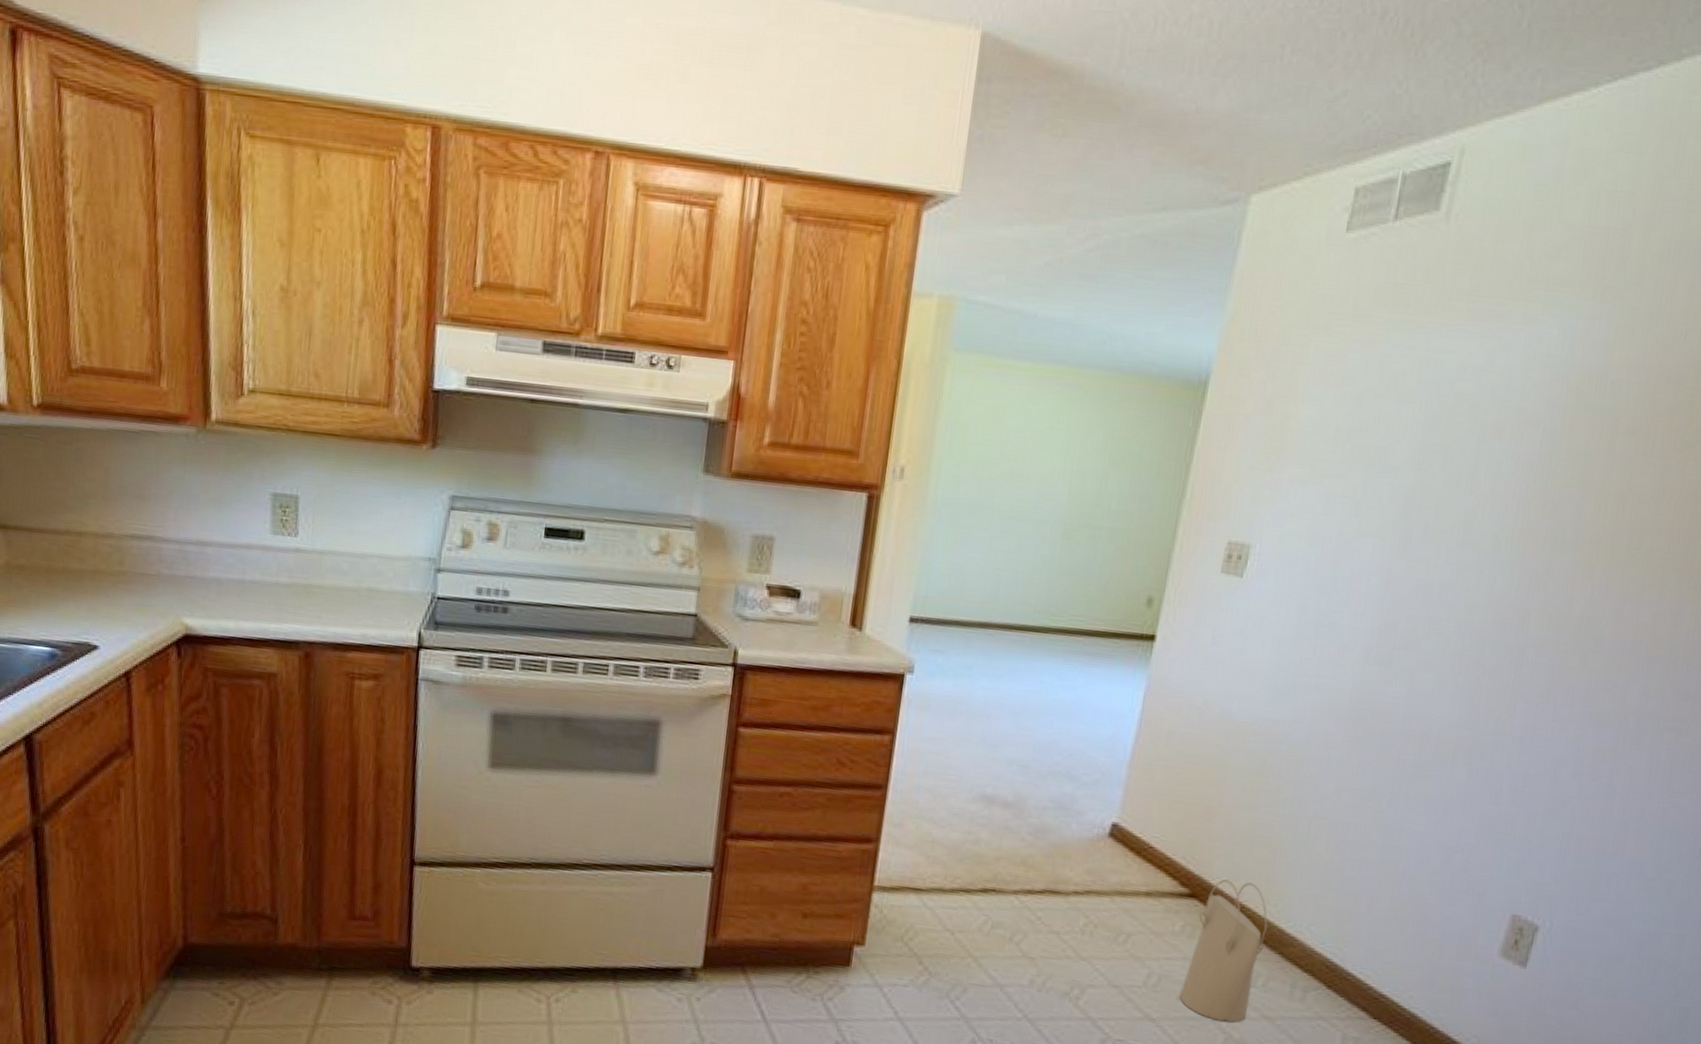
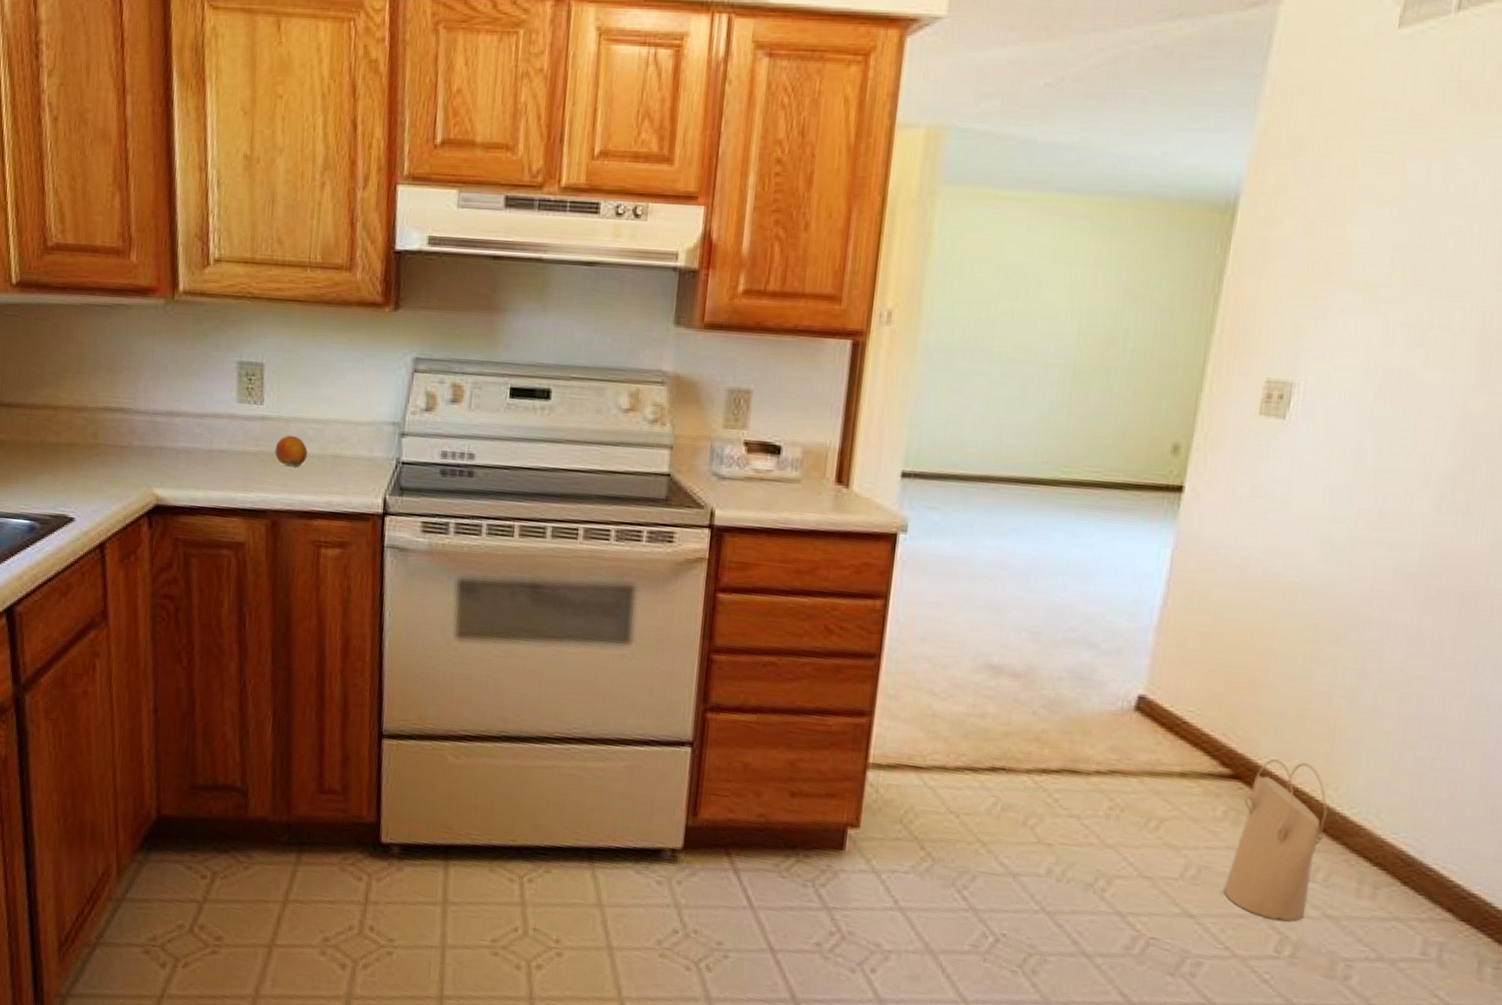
fruit: none [309,567,342,599] -> present [275,435,308,467]

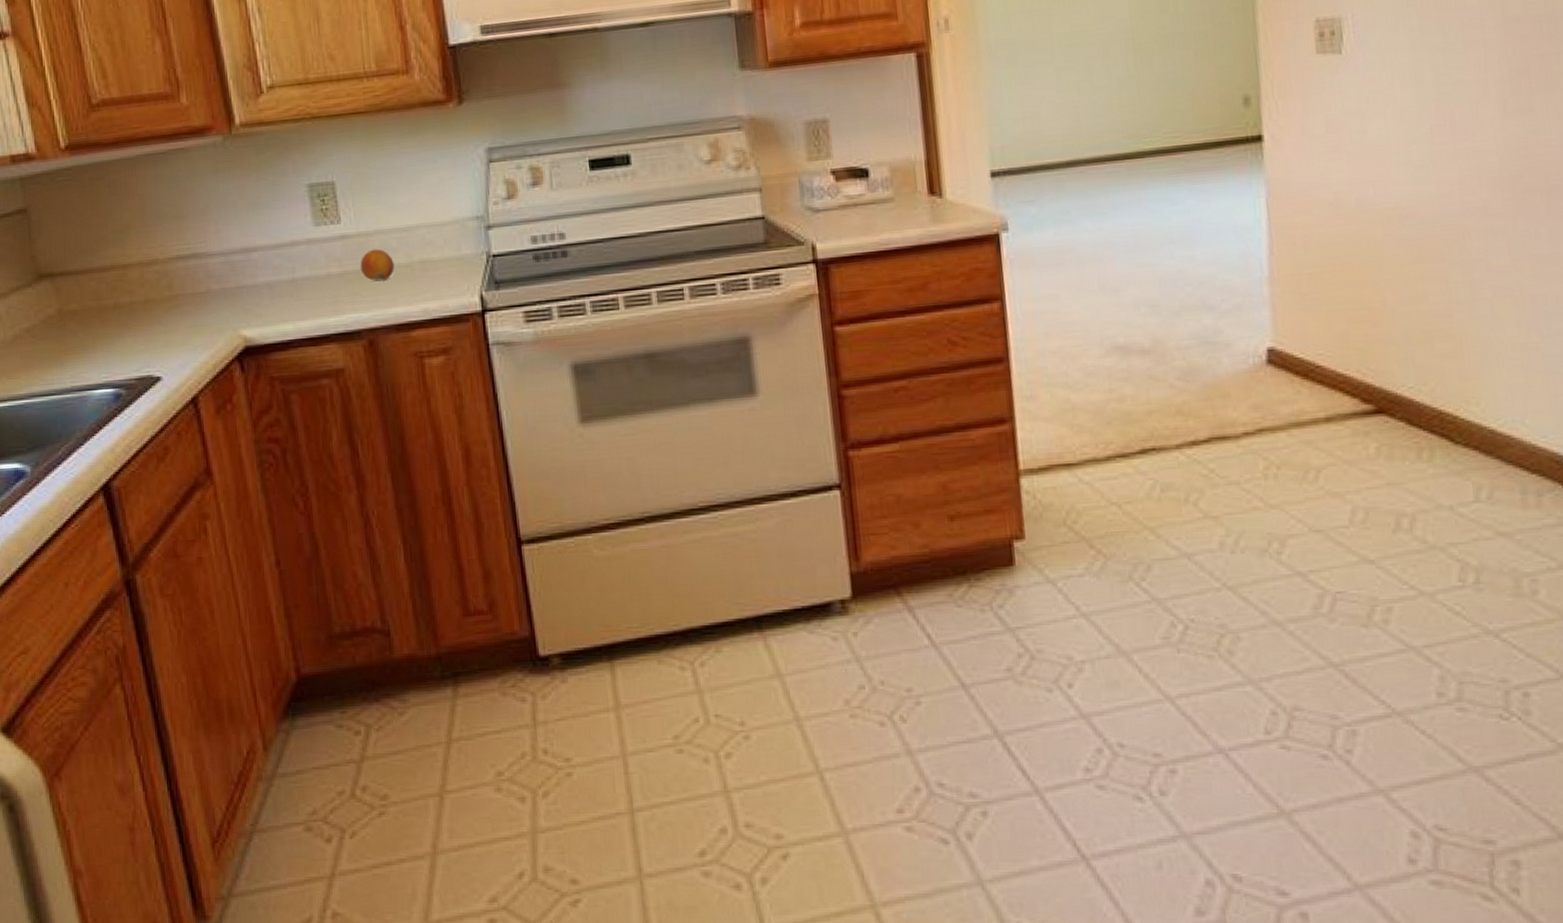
shopping bag: present [1223,759,1328,922] -> none [1393,384,1480,549]

